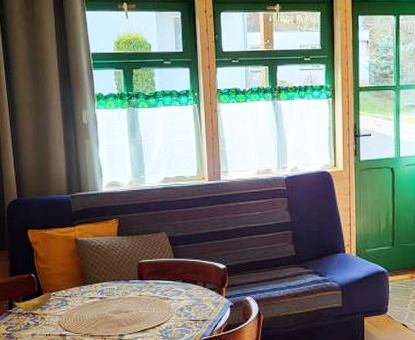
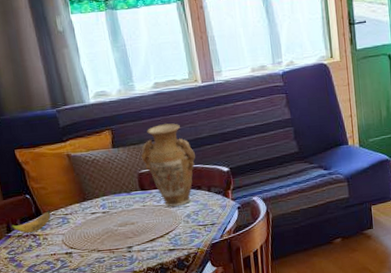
vase: none [143,217,194,299] -> present [141,123,195,207]

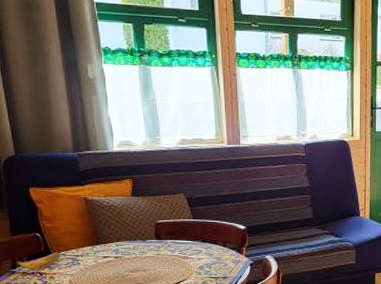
vase: present [141,123,195,207] -> none [160,179,214,258]

